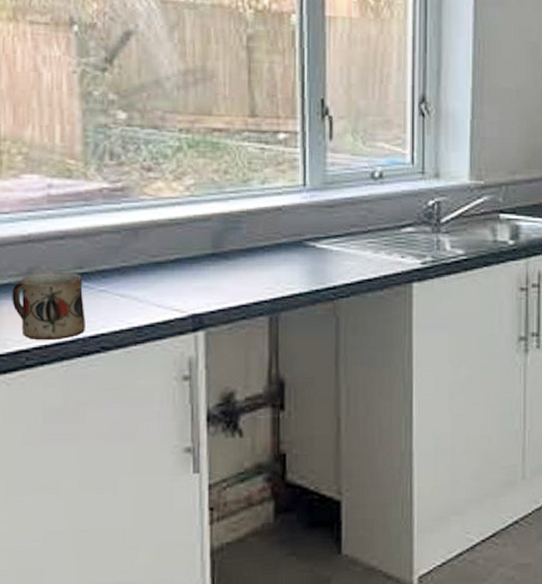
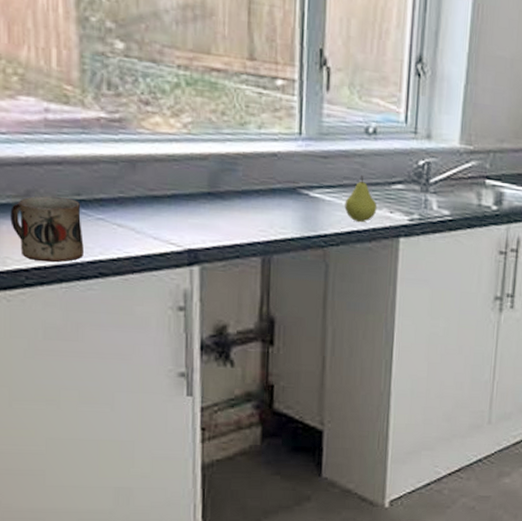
fruit: none [353,222,388,270] -> present [344,175,378,222]

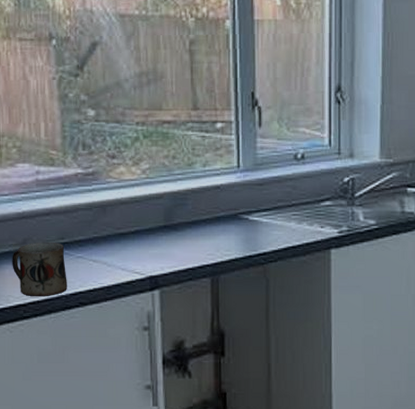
fruit: present [344,175,378,222] -> none [280,197,309,238]

